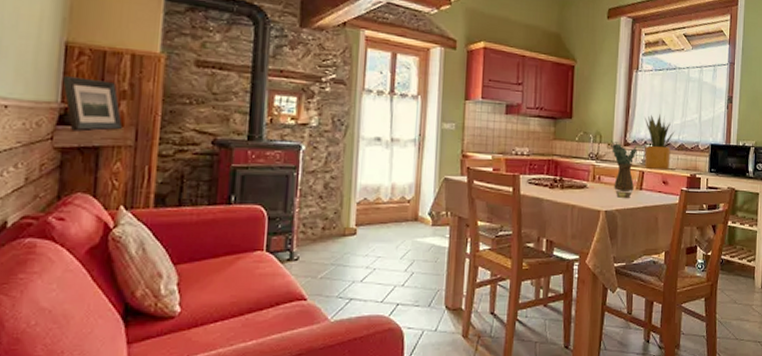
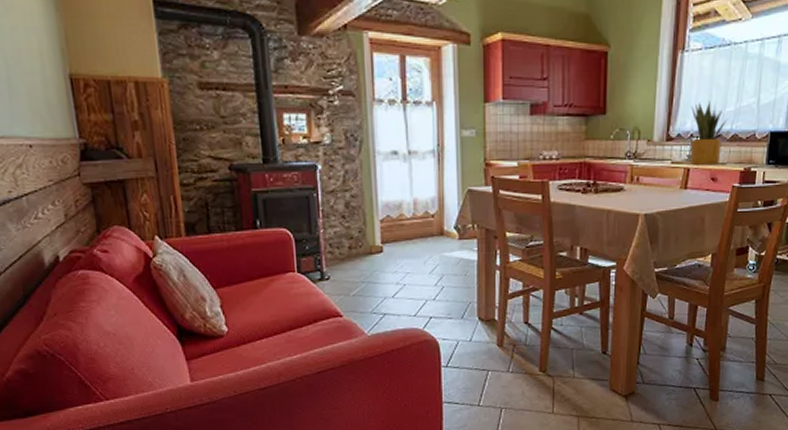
picture frame: present [62,76,122,131] -> none [75,111,141,166]
vase: present [611,140,638,198] -> none [651,136,682,199]

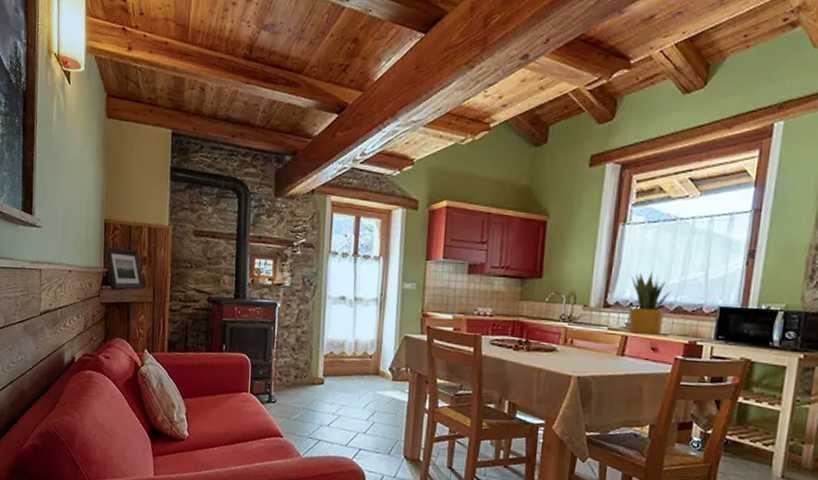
picture frame: none [75,111,141,166] -> present [104,247,144,290]

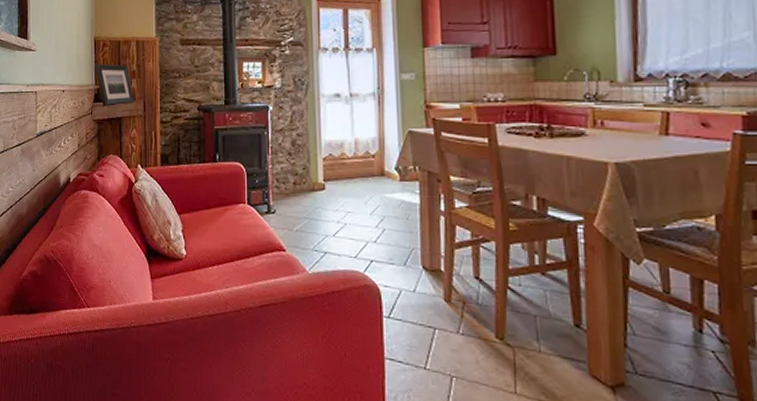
planter: present [628,271,671,336] -> none [663,36,714,109]

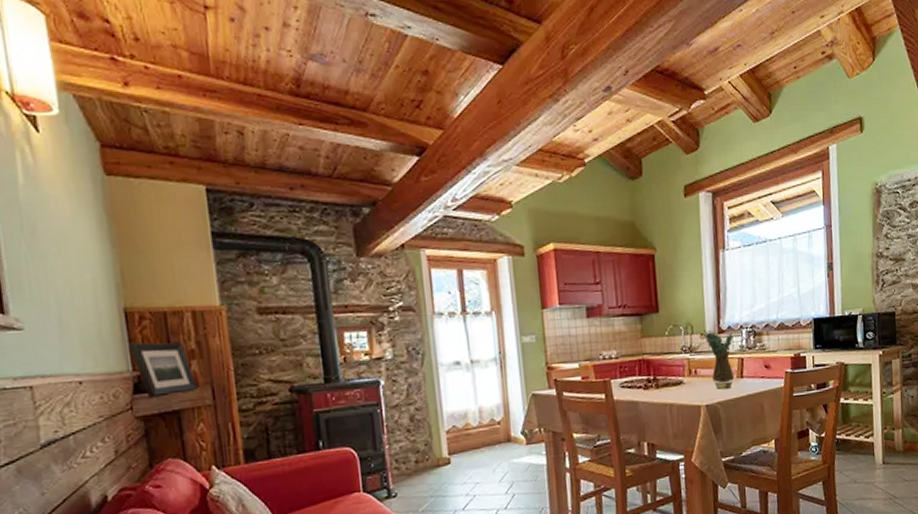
vase: none [614,76,656,146] -> present [704,329,734,390]

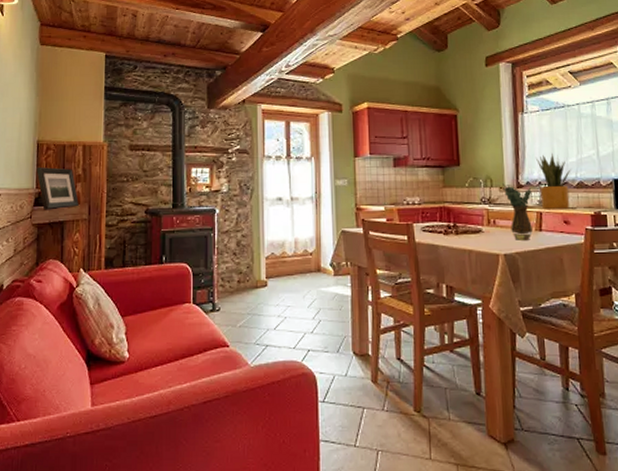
planter: none [738,293,773,354] -> present [536,153,571,210]

